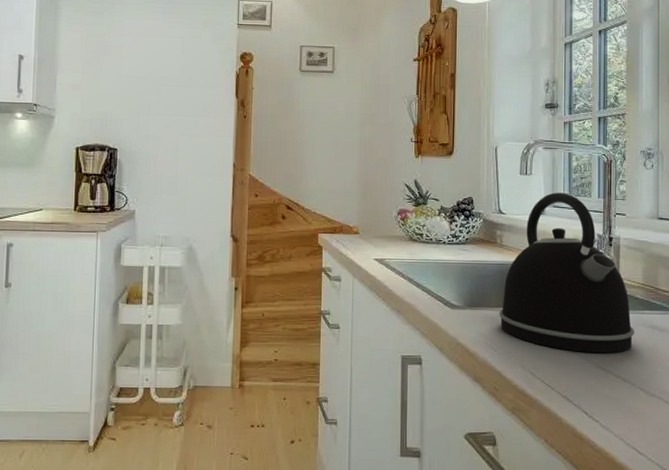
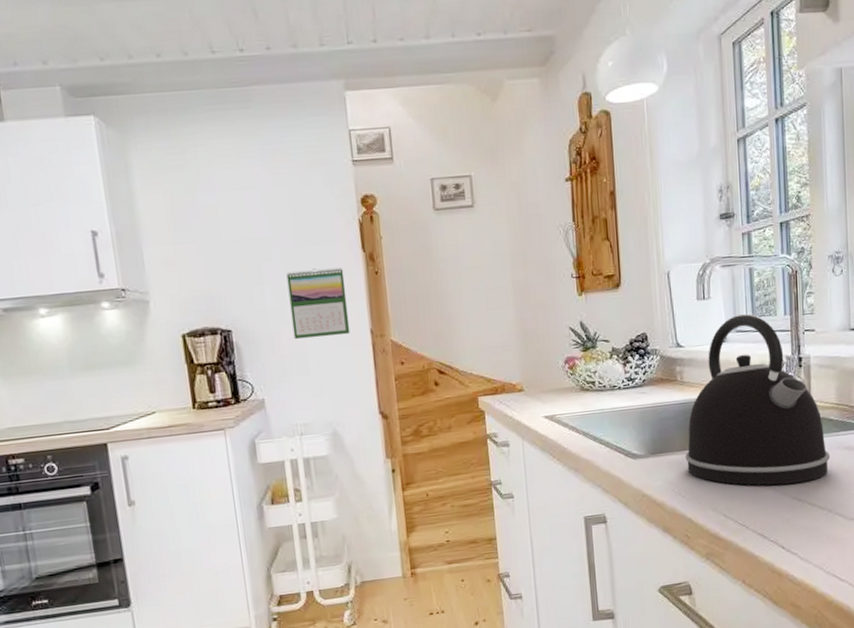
calendar: none [168,107,218,165] -> present [286,268,351,340]

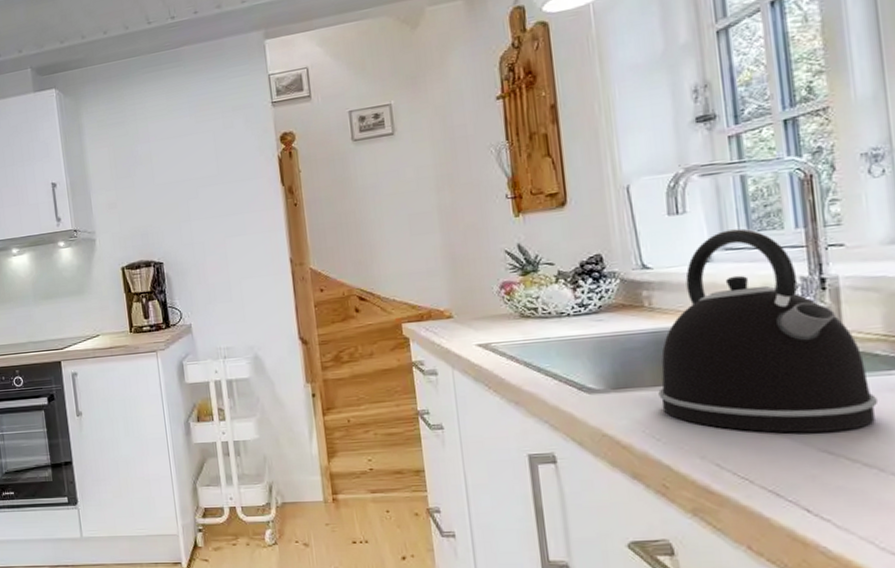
calendar: present [286,268,351,340] -> none [211,202,271,270]

